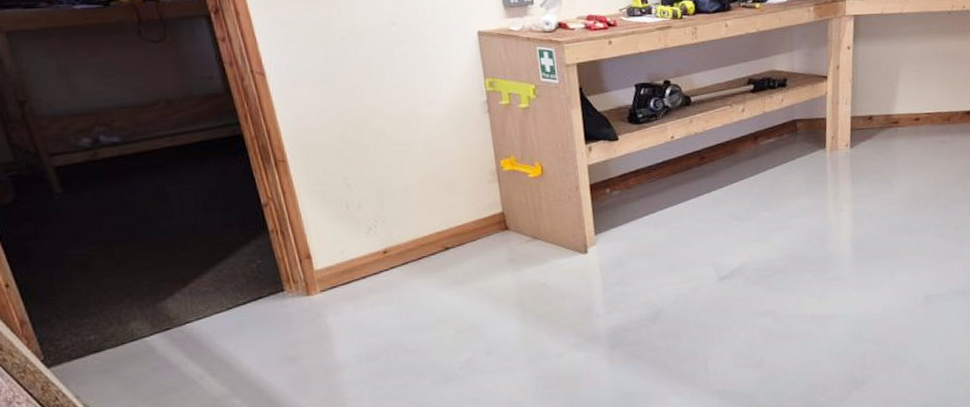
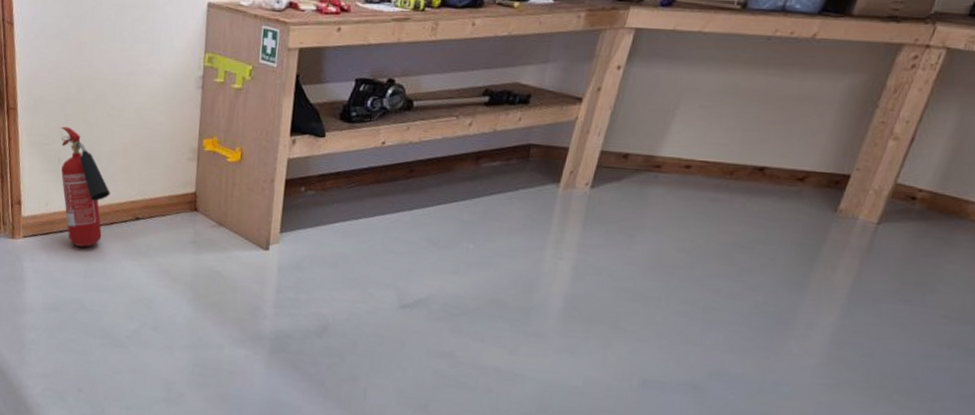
fire extinguisher: none [343,170,413,289] -> present [61,126,111,247]

